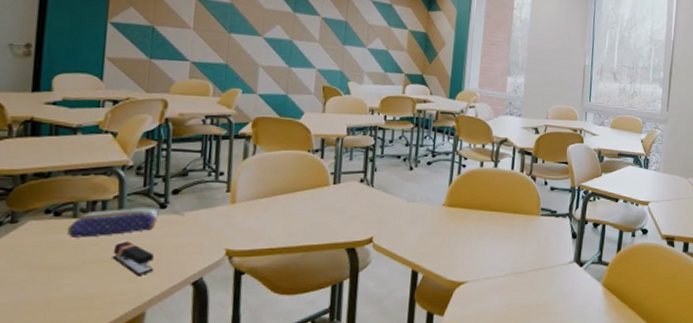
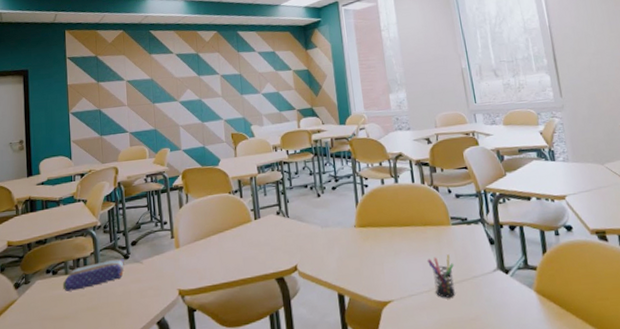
stapler: present [112,241,154,275] -> none [96,290,127,319]
pen holder: none [509,243,534,284] -> present [426,254,455,298]

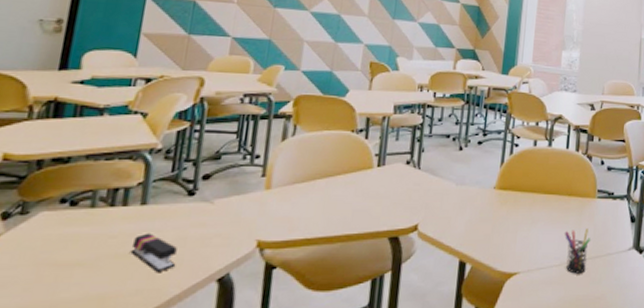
pencil case: present [62,258,124,291] -> none [82,194,187,230]
stapler: none [96,290,127,319] -> present [130,233,177,272]

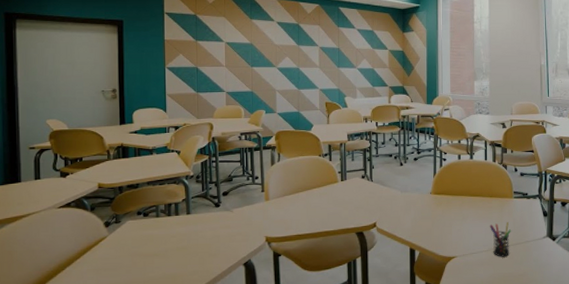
stapler: present [130,233,177,272] -> none [186,233,216,259]

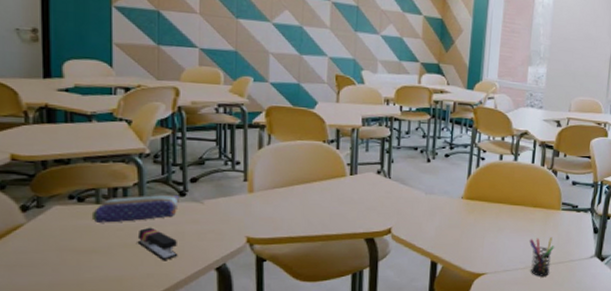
pencil case: none [153,206,215,232] -> present [91,194,179,223]
stapler: none [186,233,216,259] -> present [137,227,178,260]

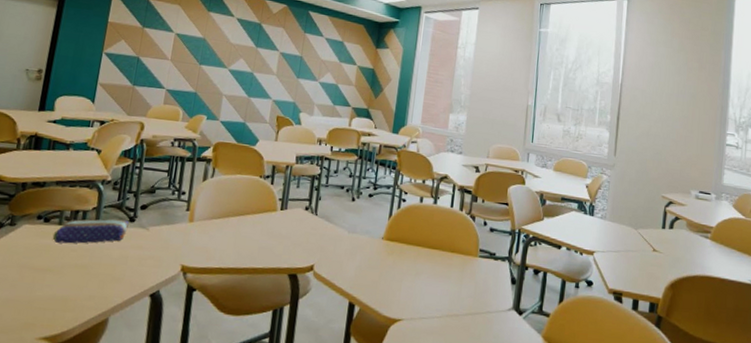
stapler: present [137,227,178,260] -> none [86,249,121,283]
pen holder: present [529,237,554,276] -> none [446,285,471,328]

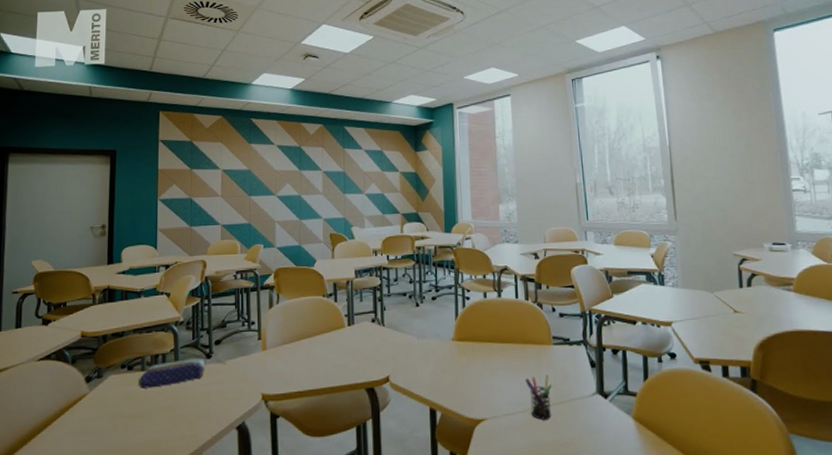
pen holder: none [446,285,471,328] -> present [524,375,552,420]

